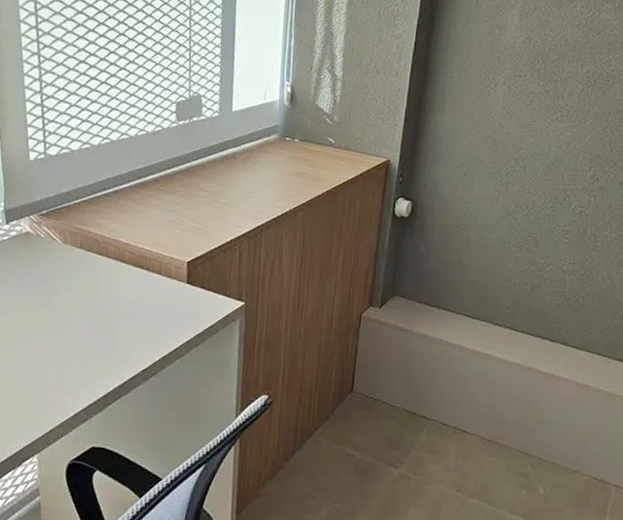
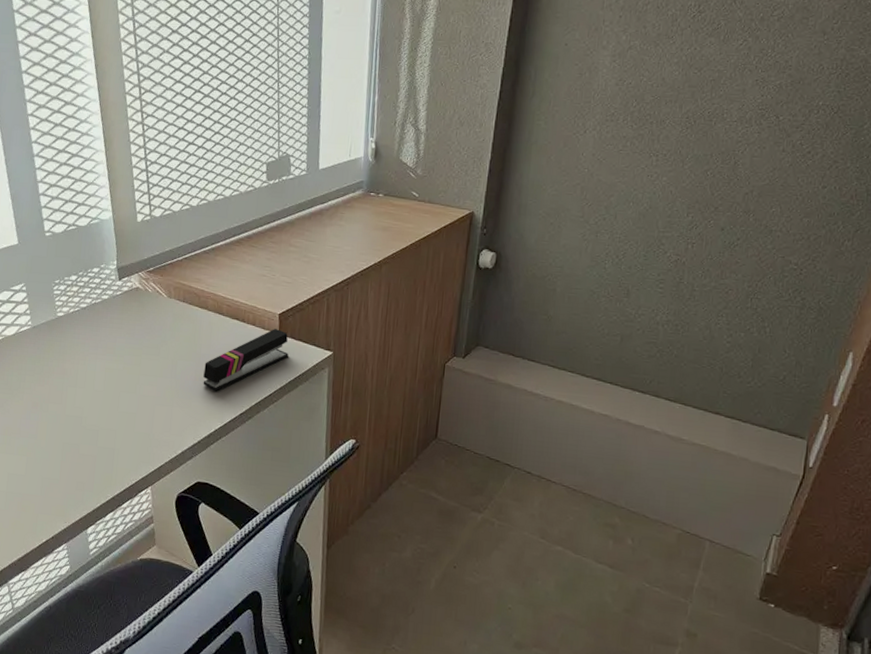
stapler: none [101,278,197,346] -> present [203,329,289,392]

